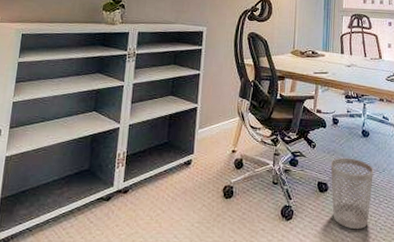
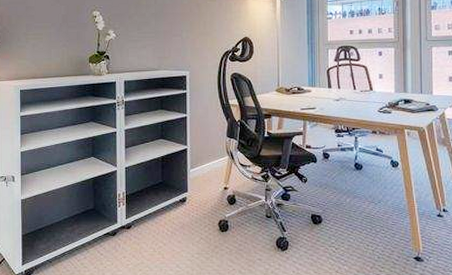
wastebasket: present [330,157,373,229] -> none [323,190,369,258]

